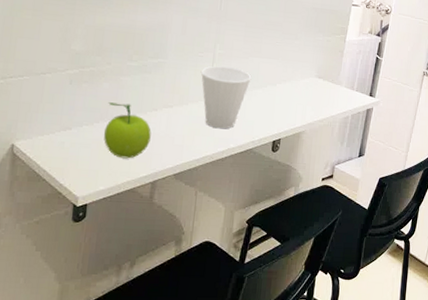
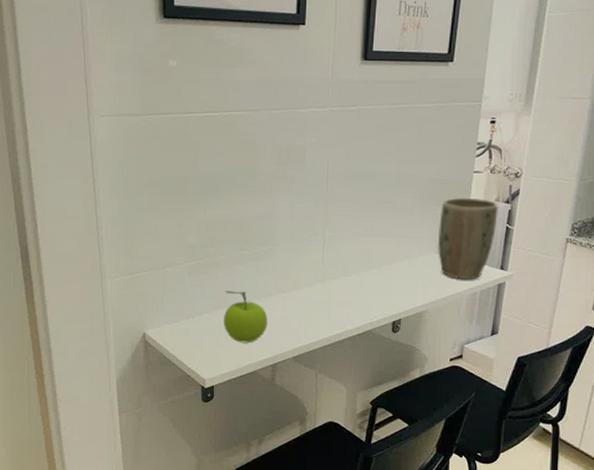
cup: present [200,65,252,129] -> none [311,248,365,312]
plant pot: none [317,27,371,104] -> present [438,198,498,280]

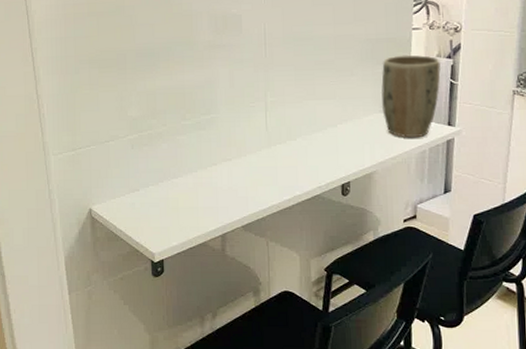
fruit: present [224,291,268,343] -> none [169,161,214,214]

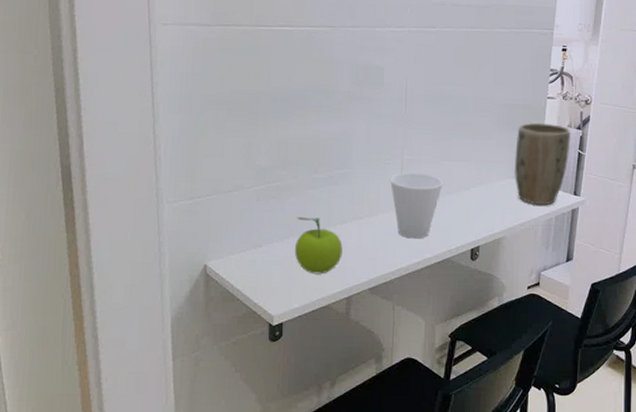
fruit: none [169,161,214,214] -> present [295,217,343,275]
cup: none [254,113,309,177] -> present [389,172,444,239]

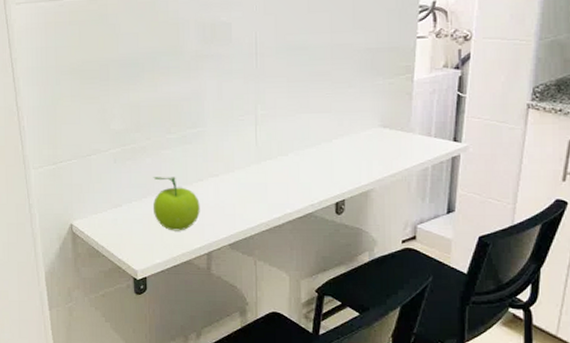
cup: present [389,172,444,239] -> none [243,126,302,194]
plant pot: present [515,123,571,206] -> none [381,66,447,155]

